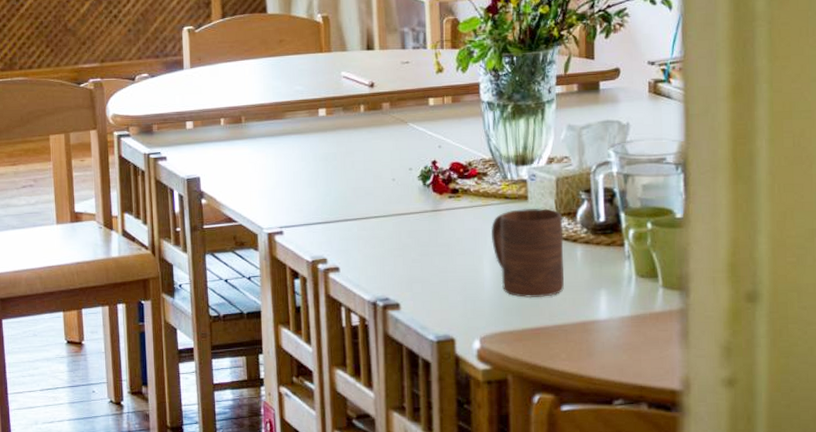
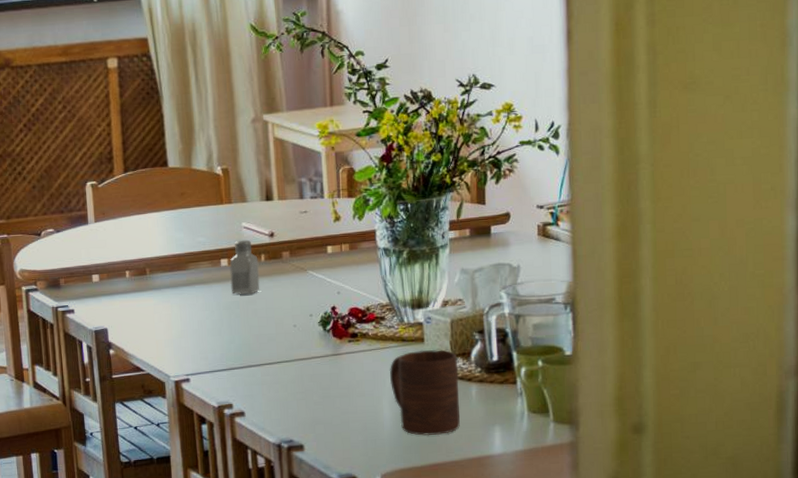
saltshaker: none [327,89,359,146] -> present [229,240,260,295]

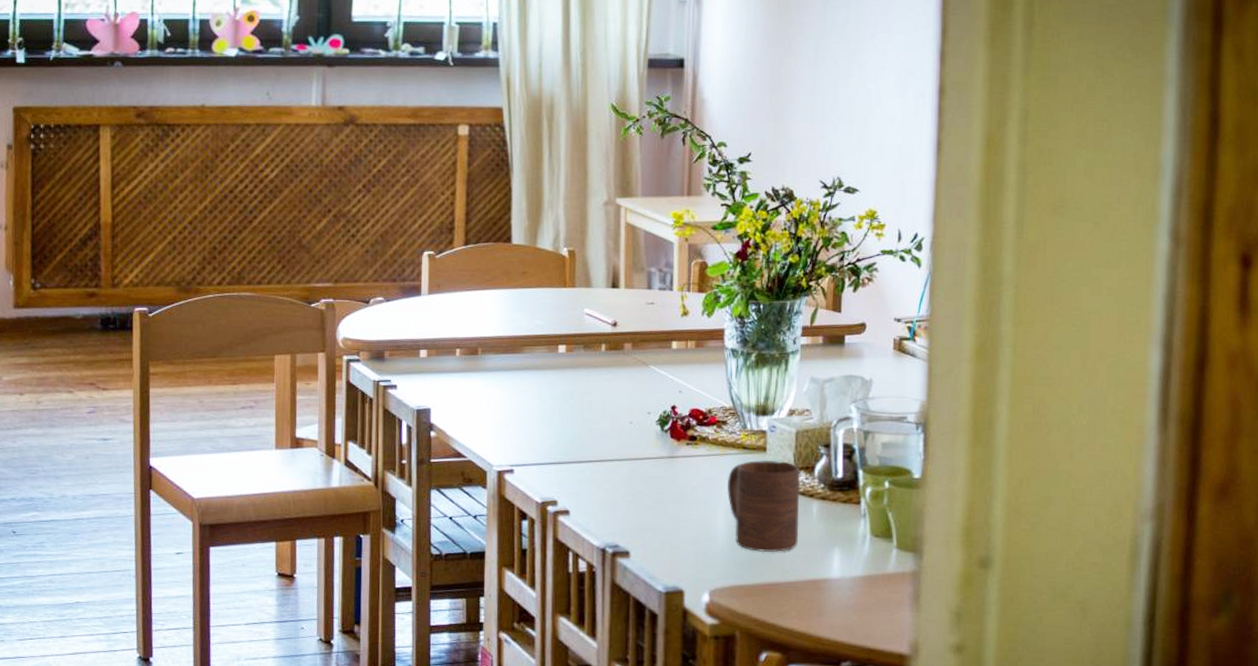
saltshaker: present [229,240,260,295] -> none [566,327,598,385]

